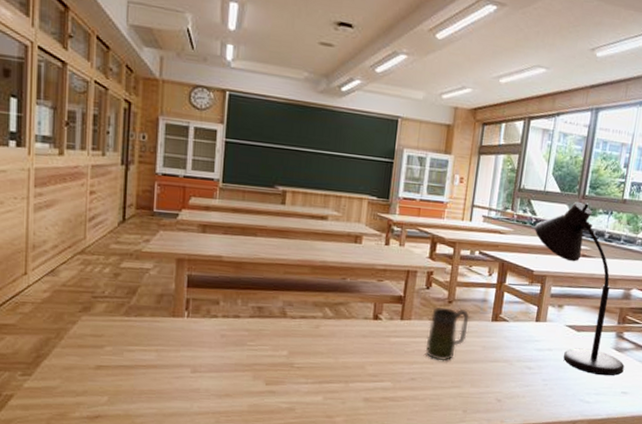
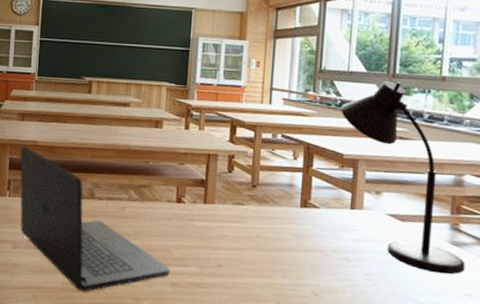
laptop: none [200,261,364,413] -> present [19,145,170,292]
mug: present [425,306,470,361] -> none [230,190,276,248]

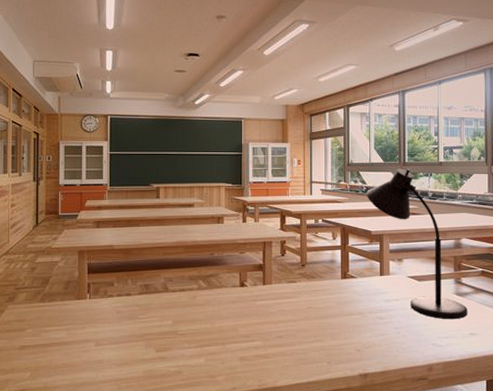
laptop: present [19,145,170,292] -> none [96,250,238,377]

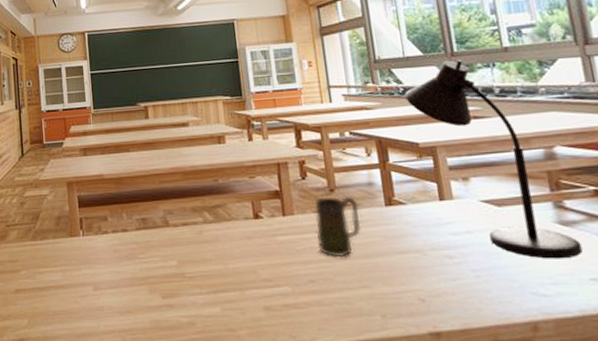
mug: none [287,270,322,319] -> present [315,196,361,258]

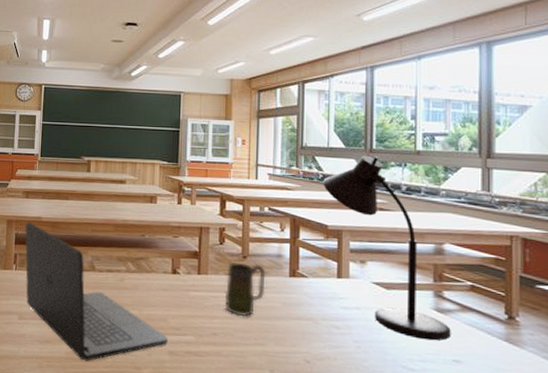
laptop: none [86,181,261,329] -> present [24,221,168,362]

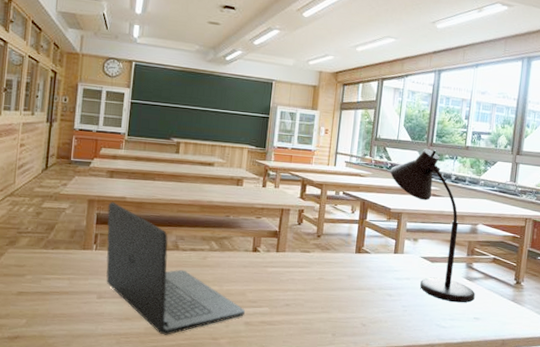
mug: present [224,261,266,317] -> none [298,240,336,289]

